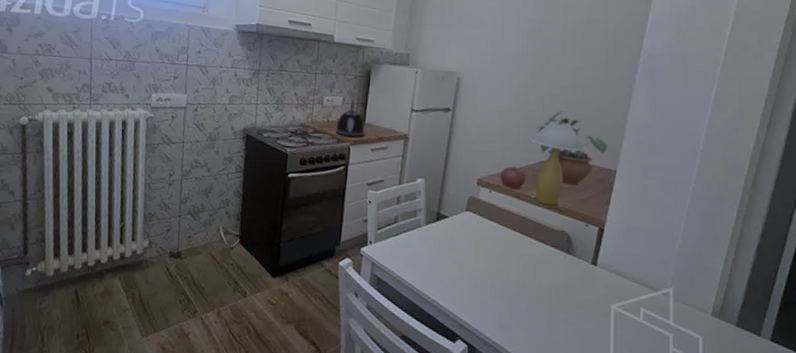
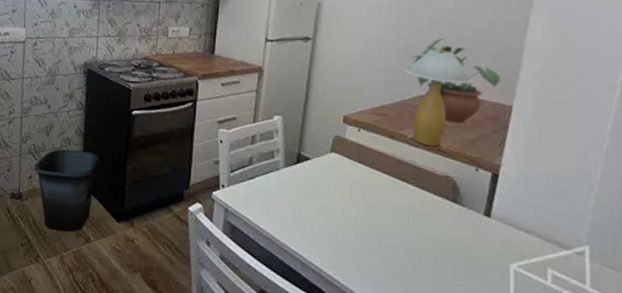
waste bin: none [193,209,258,288] -> present [34,149,101,232]
kettle: present [335,100,365,138] -> none [182,30,214,72]
fruit: present [500,166,527,190] -> none [370,101,402,128]

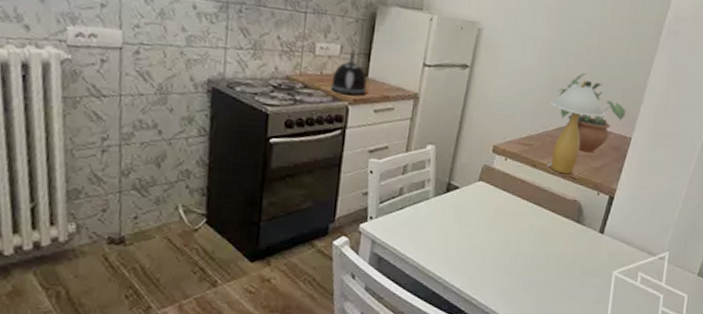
waste bin: present [34,149,101,232] -> none [140,183,231,277]
kettle: none [182,30,214,72] -> present [330,49,367,96]

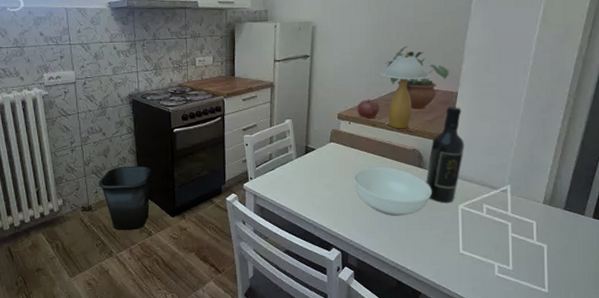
waste bin: none [140,183,231,277] -> present [98,165,153,230]
kettle: present [330,49,367,96] -> none [210,58,235,92]
bowl: none [499,216,587,280] -> present [352,166,432,216]
fruit: none [517,132,544,157] -> present [357,99,380,119]
wine bottle: none [582,153,633,267] -> present [426,106,465,203]

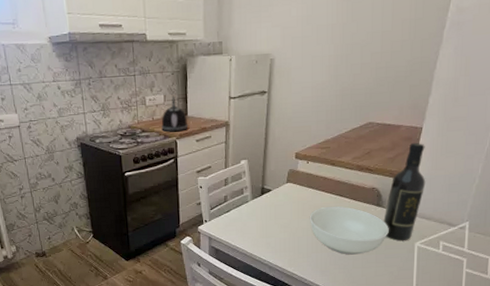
waste bin: present [98,165,153,230] -> none [50,210,105,275]
kettle: none [210,58,235,92] -> present [161,96,188,132]
fruit: present [357,99,380,119] -> none [316,136,340,158]
table lamp: present [380,50,430,129] -> none [341,82,394,168]
potted plant: present [386,46,449,109] -> none [348,79,415,147]

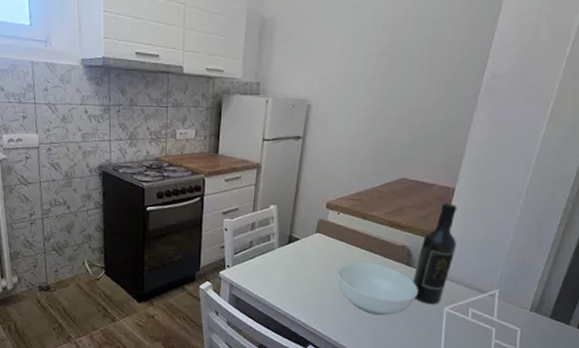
kettle: present [161,96,188,132] -> none [190,132,218,170]

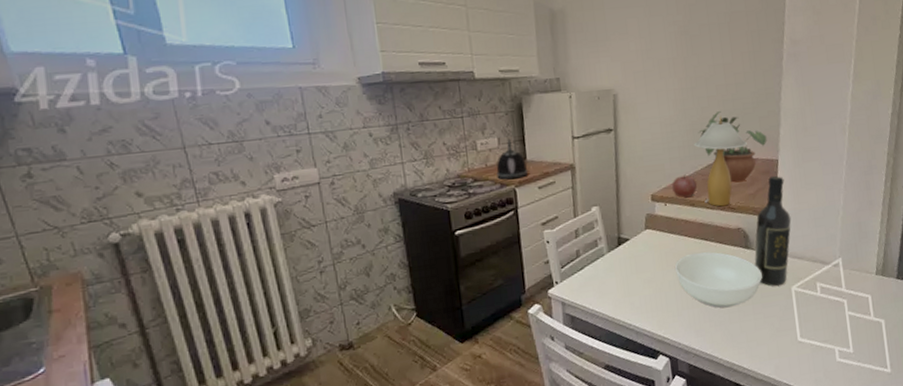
kettle: none [190,132,218,170] -> present [496,138,528,180]
fruit: none [348,188,372,211] -> present [672,174,698,198]
table lamp: none [376,138,428,224] -> present [694,115,747,207]
potted plant: none [382,134,448,204] -> present [699,111,767,183]

